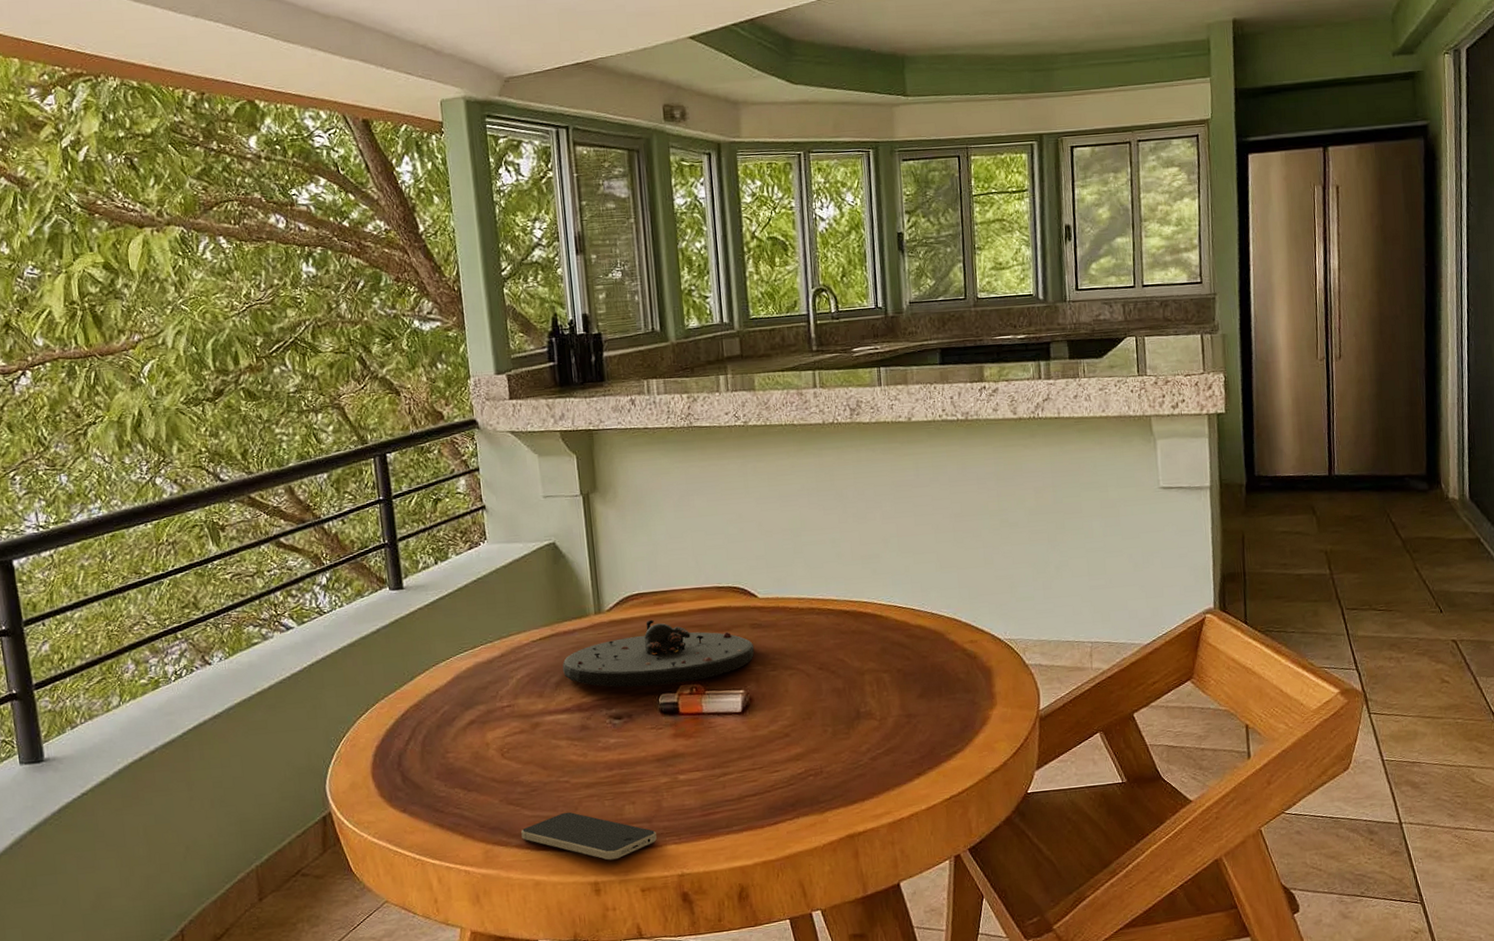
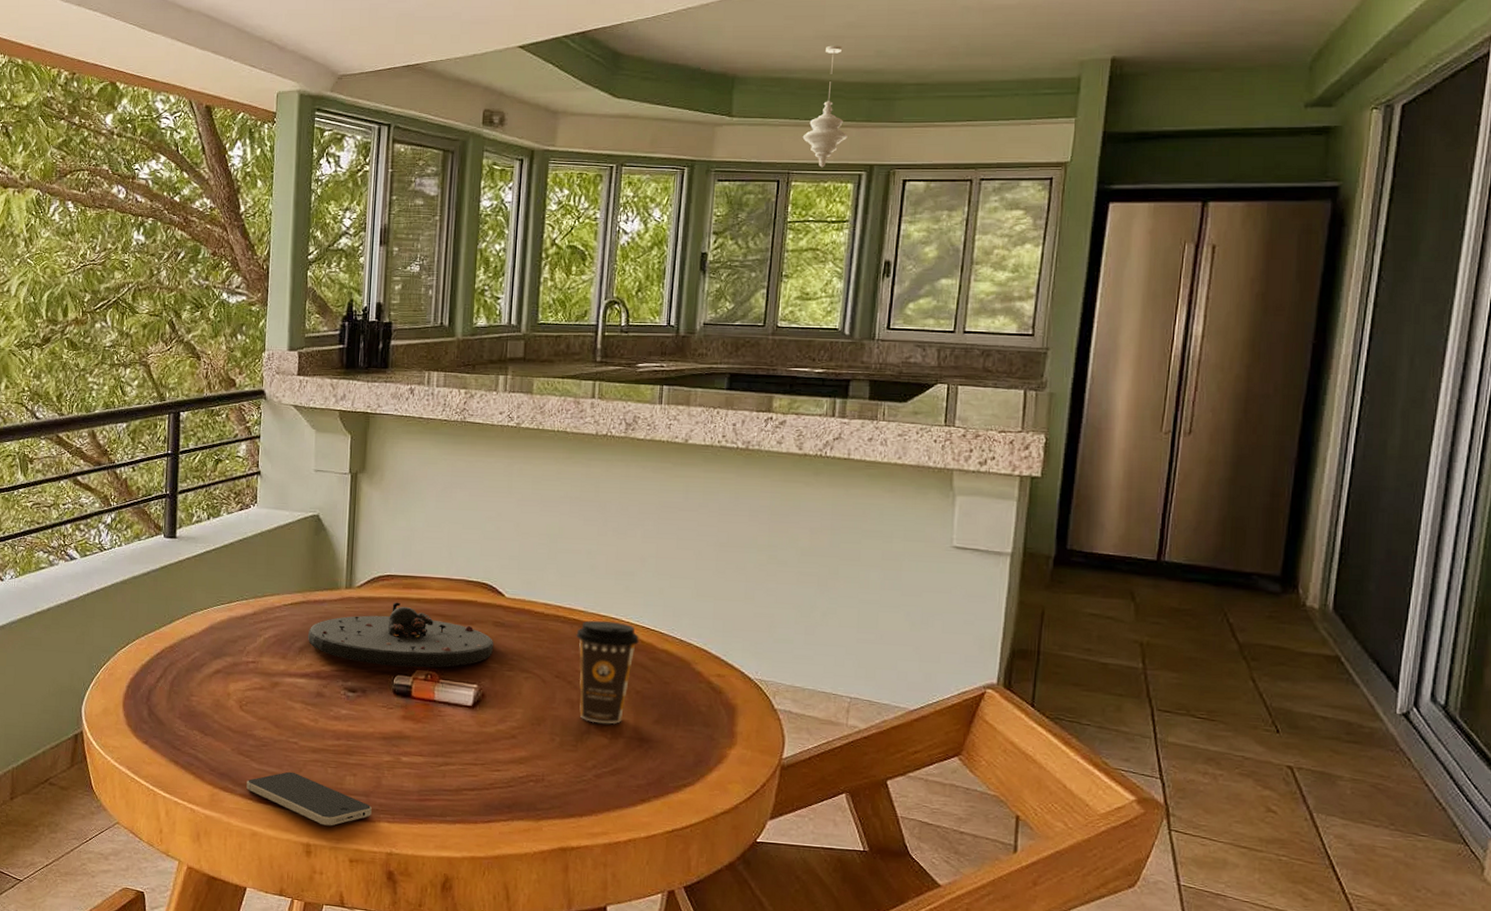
coffee cup: none [832,605,893,707] -> present [576,620,639,724]
pendant light: none [975,20,1016,141] -> present [802,45,848,168]

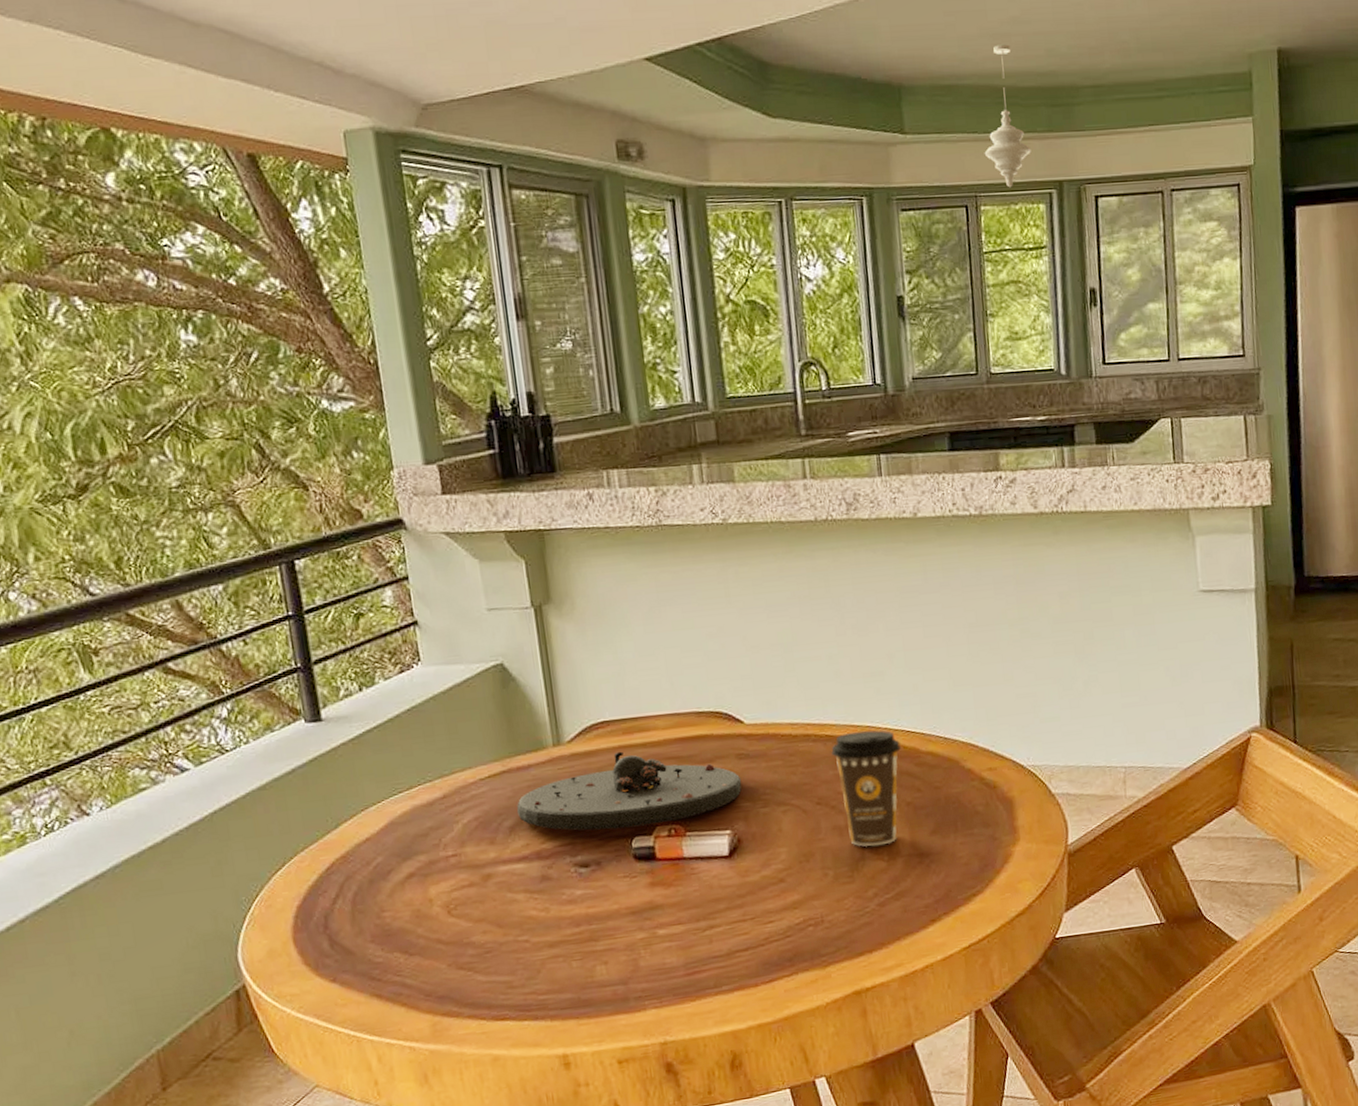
smartphone: present [246,771,372,826] -> none [474,975,634,1030]

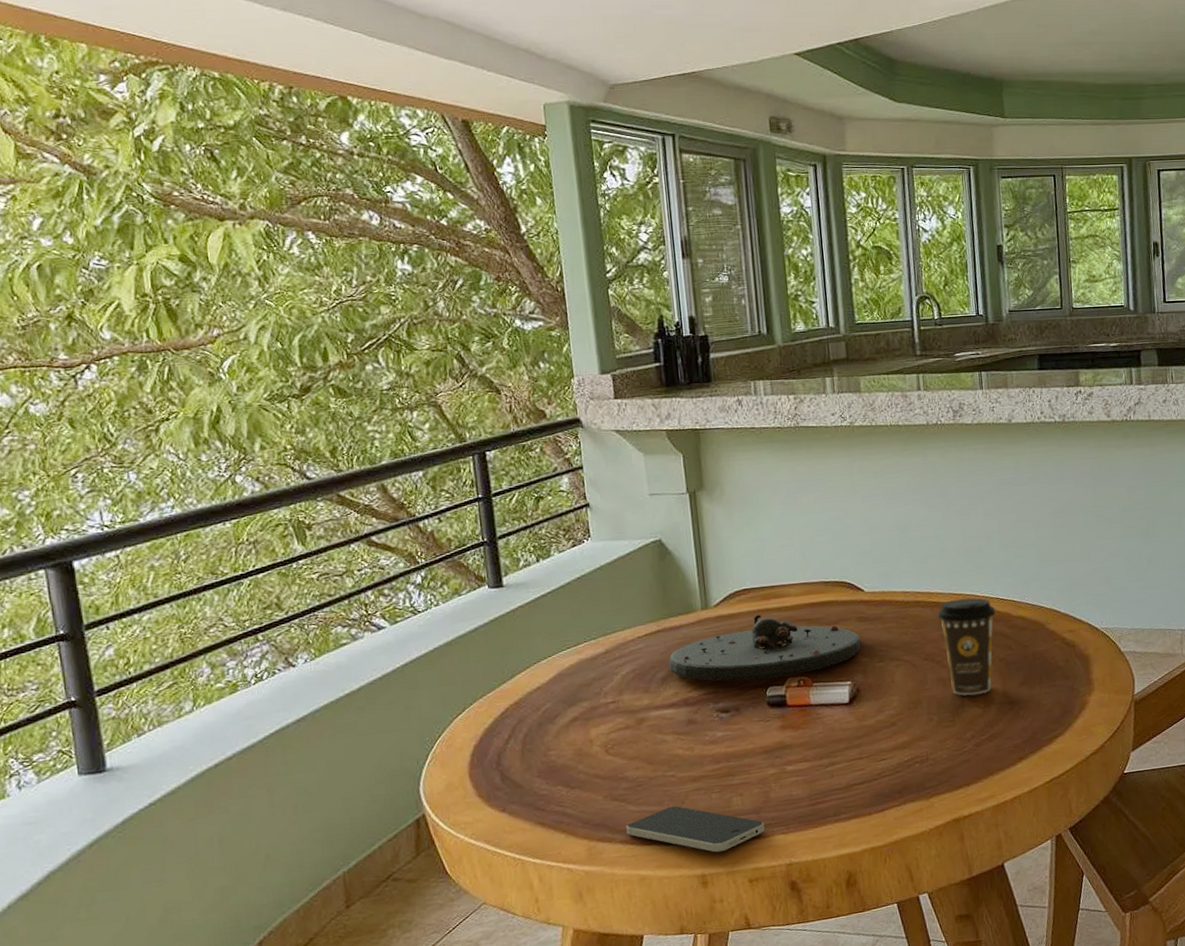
smartphone: none [474,975,634,1030] -> present [626,806,765,853]
pendant light: present [984,44,1031,188] -> none [1069,51,1107,162]

